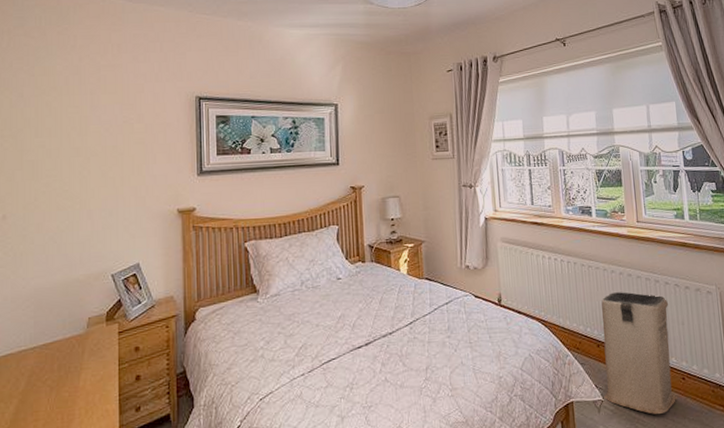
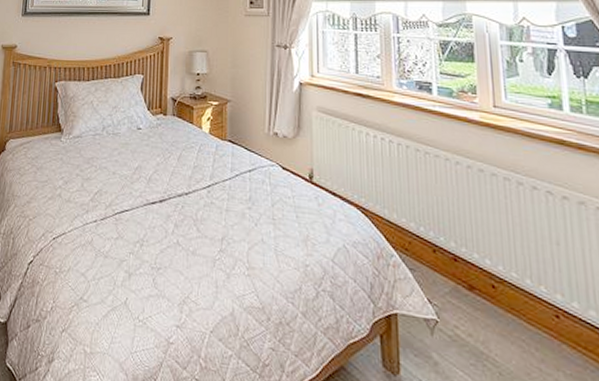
laundry basket: present [601,292,678,414] -> none [439,188,549,357]

